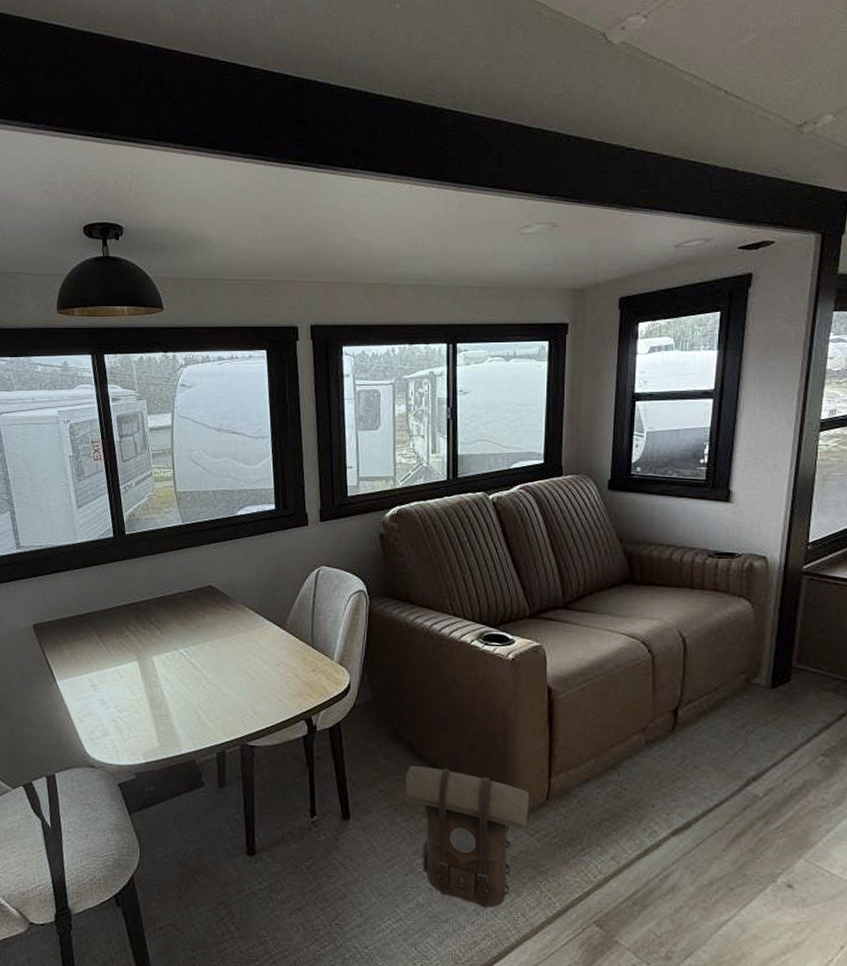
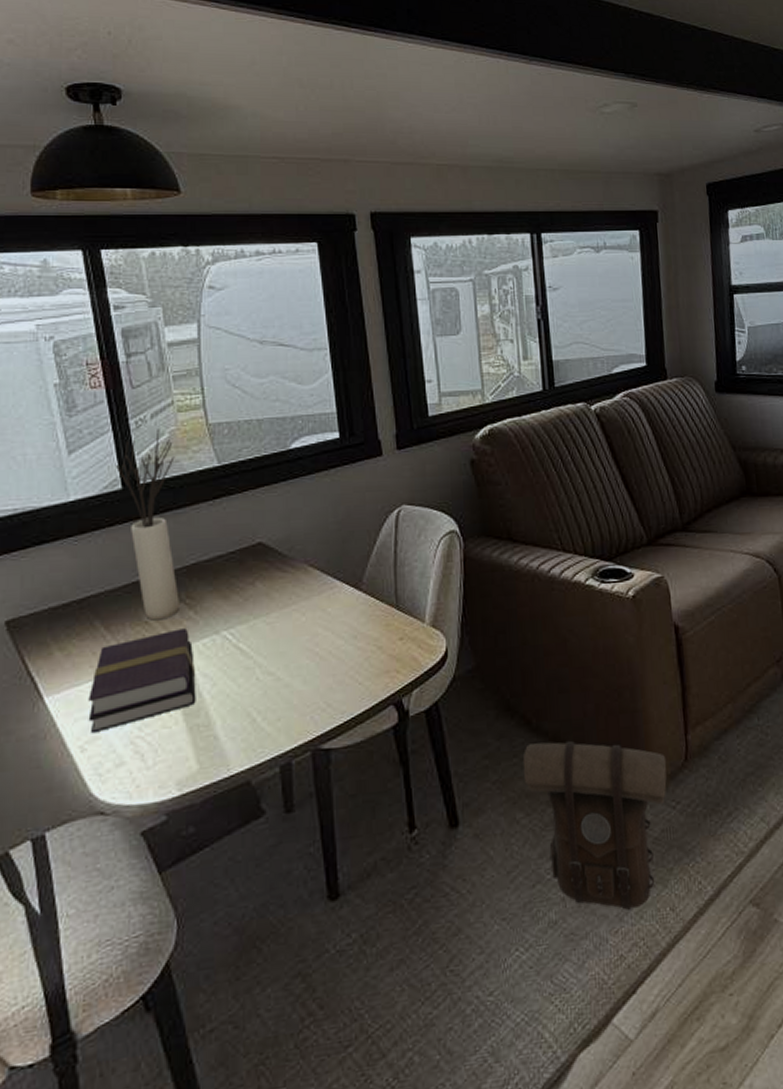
book: none [85,643,160,710] -> present [88,628,196,734]
vase: none [109,494,151,636] -> present [115,429,179,621]

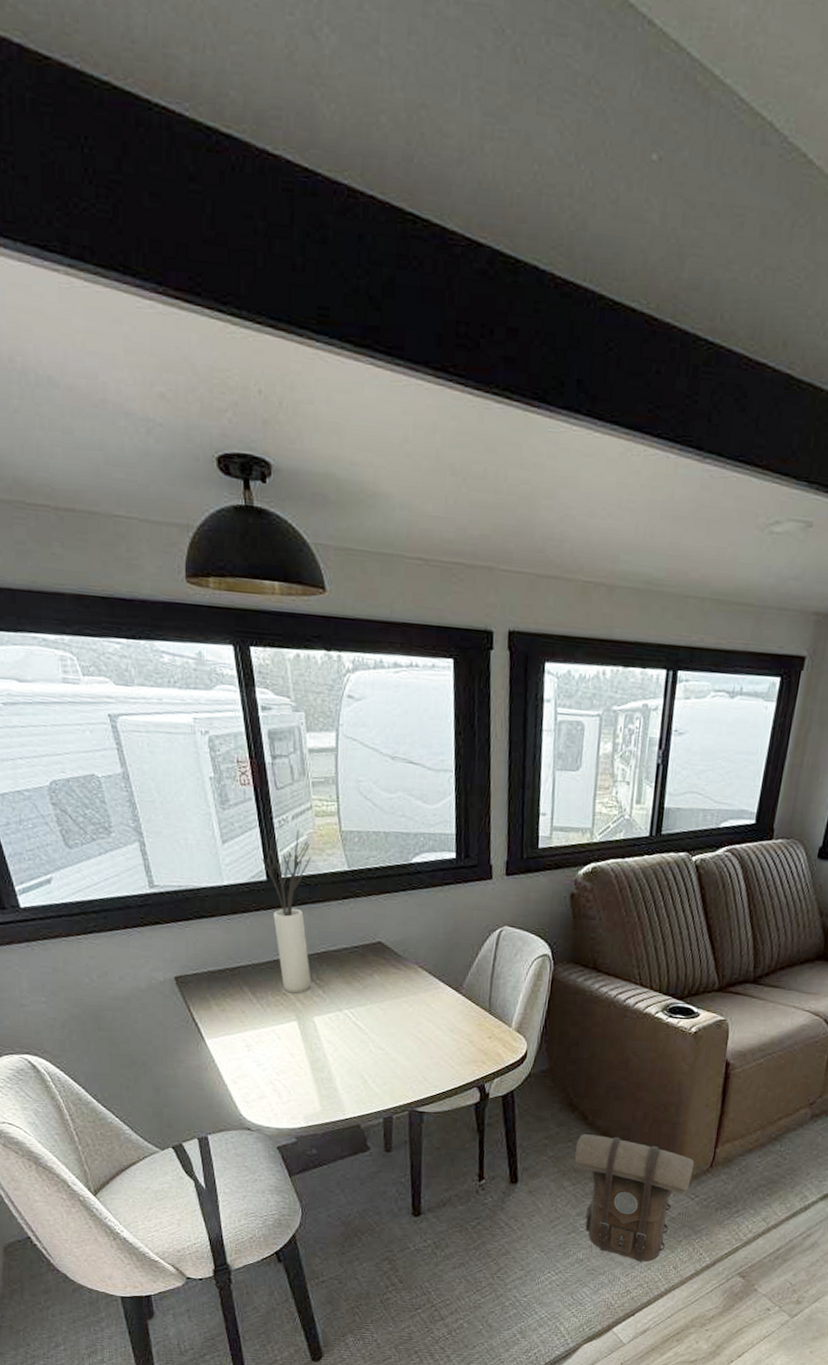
book: present [88,628,196,734] -> none [239,1002,322,1072]

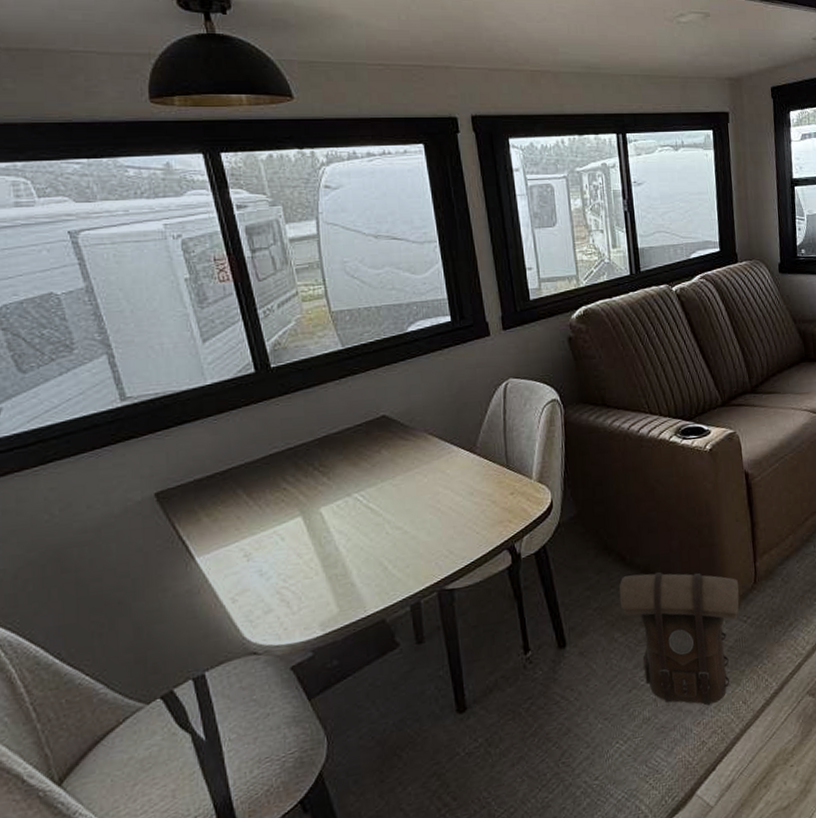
vase: present [261,830,311,994] -> none [247,317,314,487]

